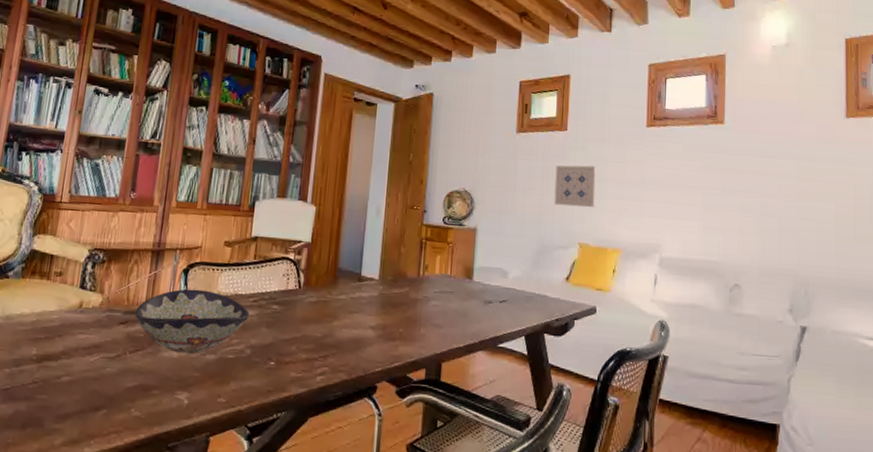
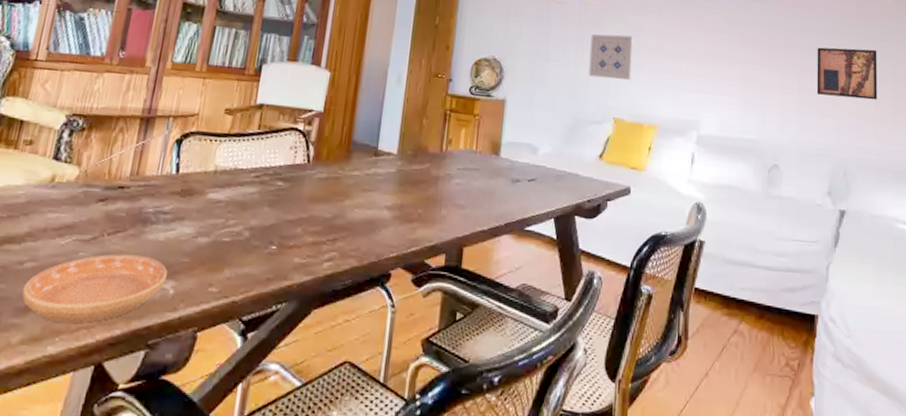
saucer: none [61,369,182,429] -> present [22,254,168,324]
decorative bowl: present [134,289,250,354] -> none [116,162,251,236]
wall art: none [777,171,839,221] -> present [816,47,877,100]

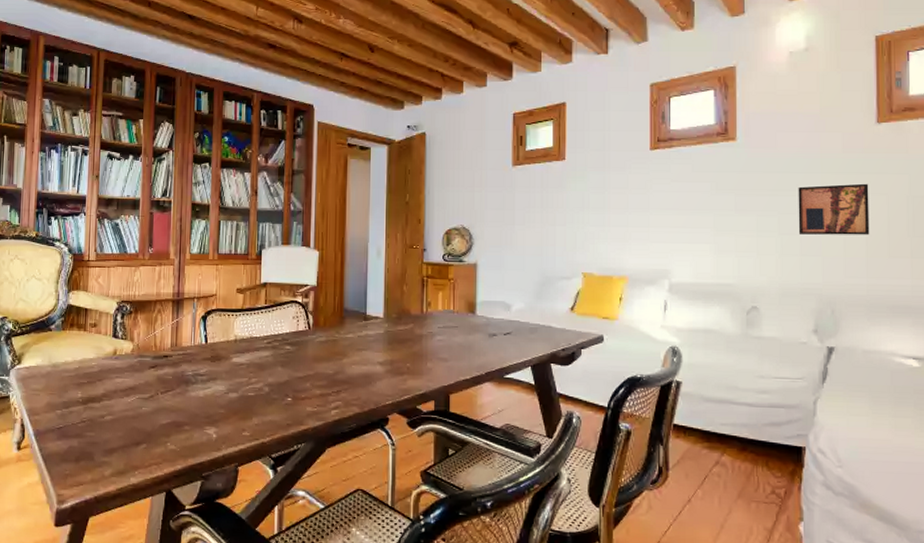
saucer: present [22,254,168,324] -> none [107,408,210,461]
wall art: present [588,34,633,81] -> none [555,194,599,237]

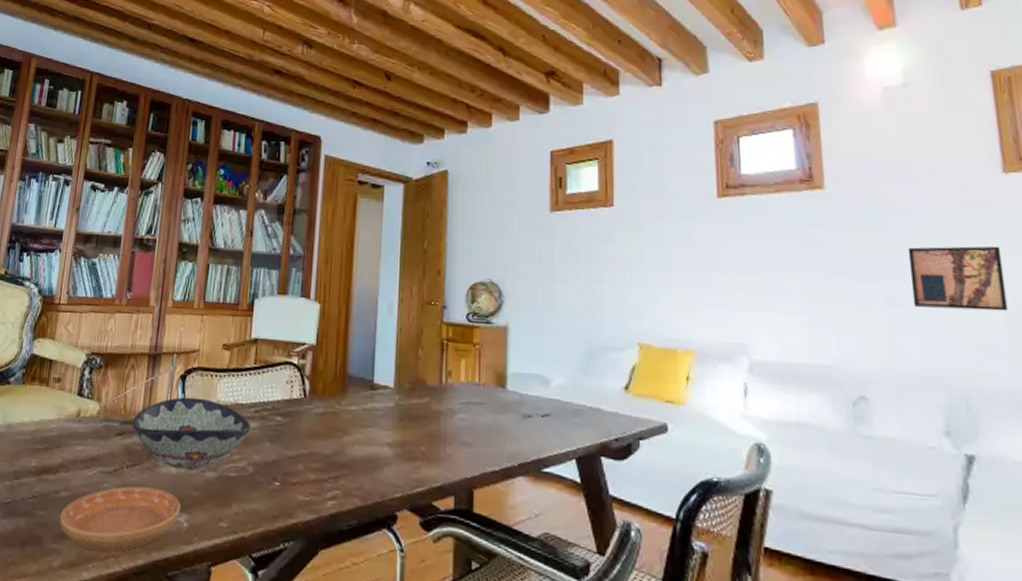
saucer: none [107,408,210,461] -> present [59,486,181,552]
decorative bowl: none [162,334,265,393] -> present [131,397,251,470]

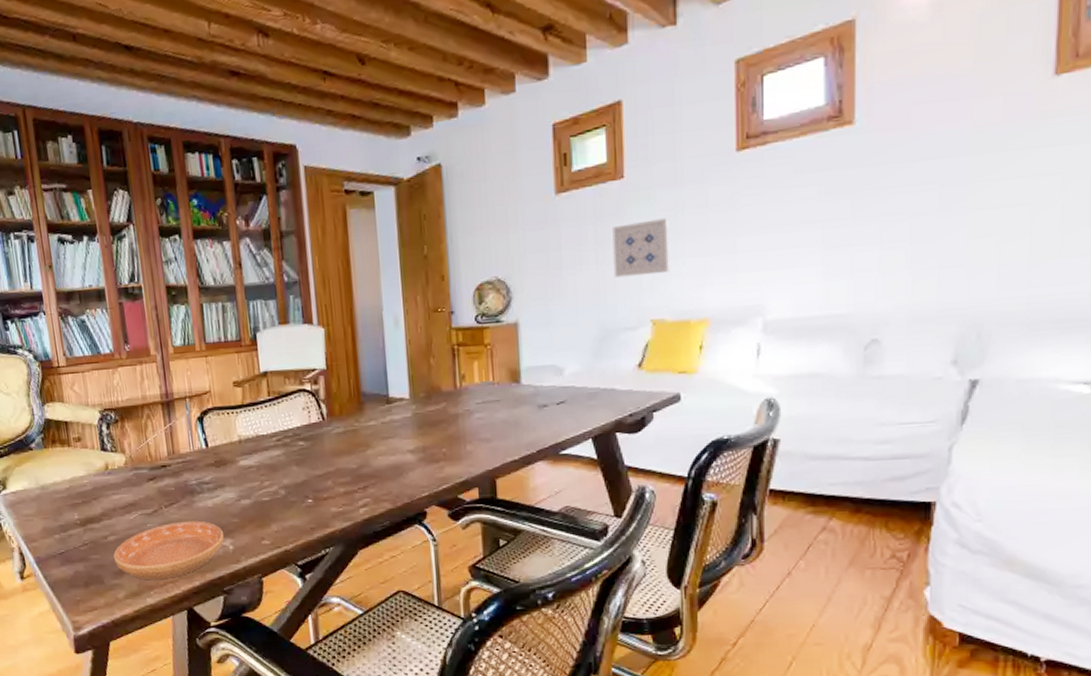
decorative bowl: present [131,397,251,470] -> none [159,435,276,502]
wall art: none [602,247,657,300] -> present [612,218,671,278]
wall art: present [908,246,1008,311] -> none [936,161,1038,241]

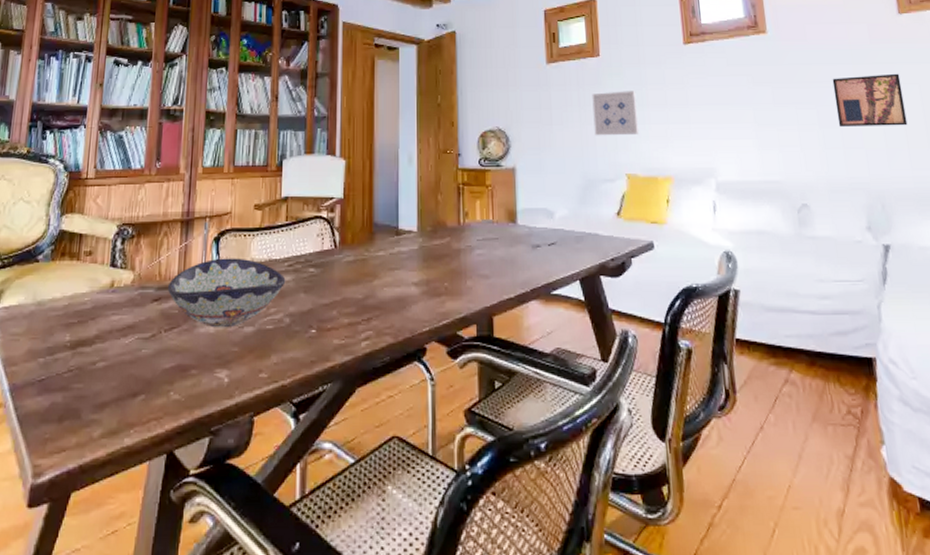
saucer: present [113,520,224,580] -> none [98,348,221,416]
decorative bowl: none [159,435,276,502] -> present [167,258,286,328]
wall art: none [936,161,1038,241] -> present [832,73,908,127]

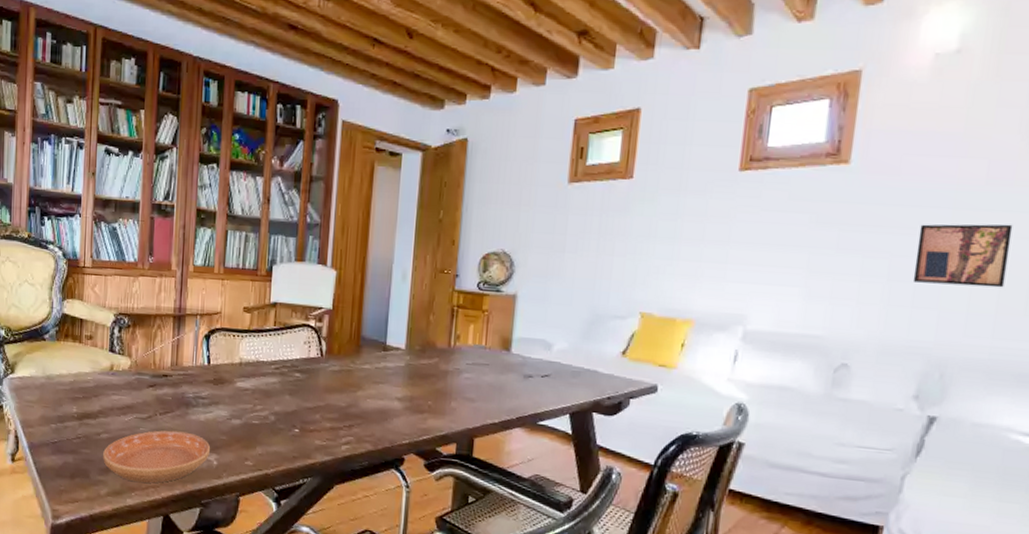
saucer: none [98,348,221,416] -> present [103,430,211,483]
decorative bowl: present [167,258,286,328] -> none [161,354,272,418]
wall art: present [592,91,640,136] -> none [611,220,668,272]

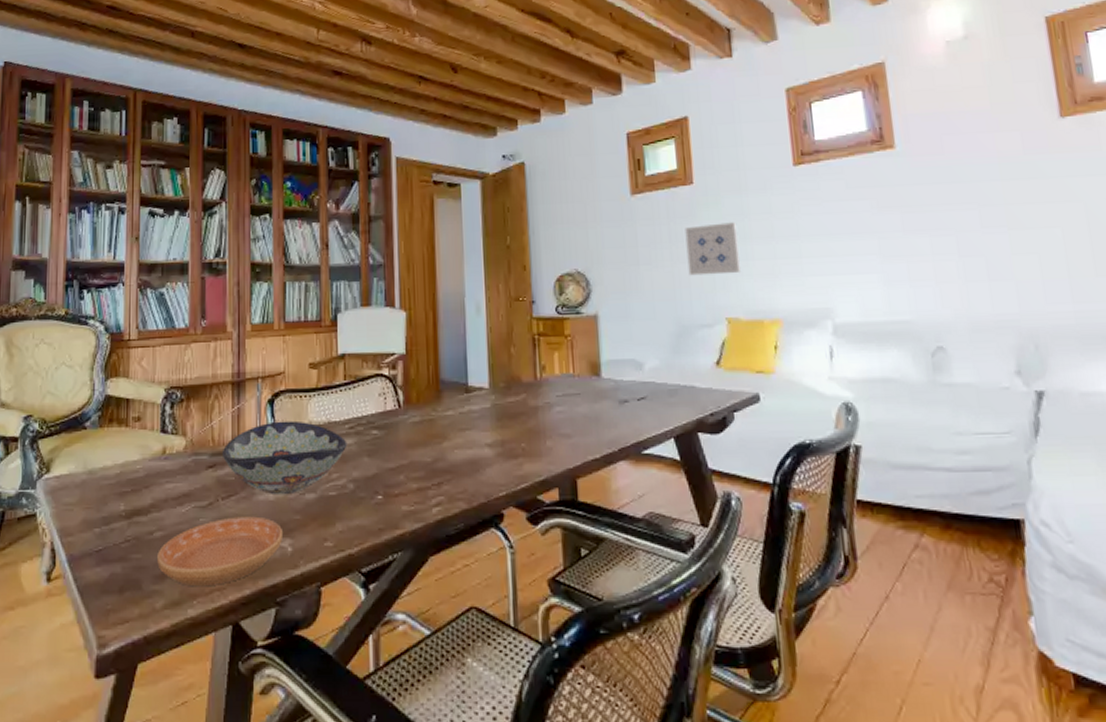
decorative bowl: none [161,354,272,418] -> present [221,420,347,495]
wall art: none [611,220,668,272] -> present [685,222,742,276]
wall art: present [912,224,1013,288] -> none [975,189,1069,255]

